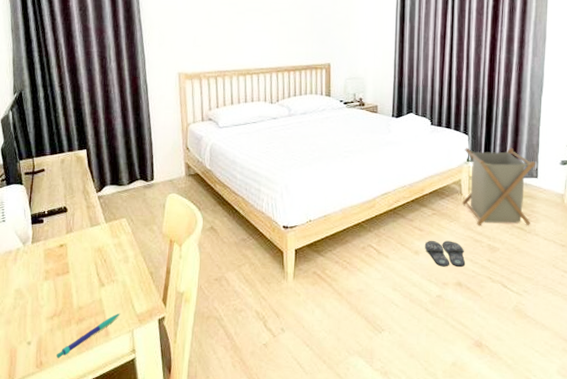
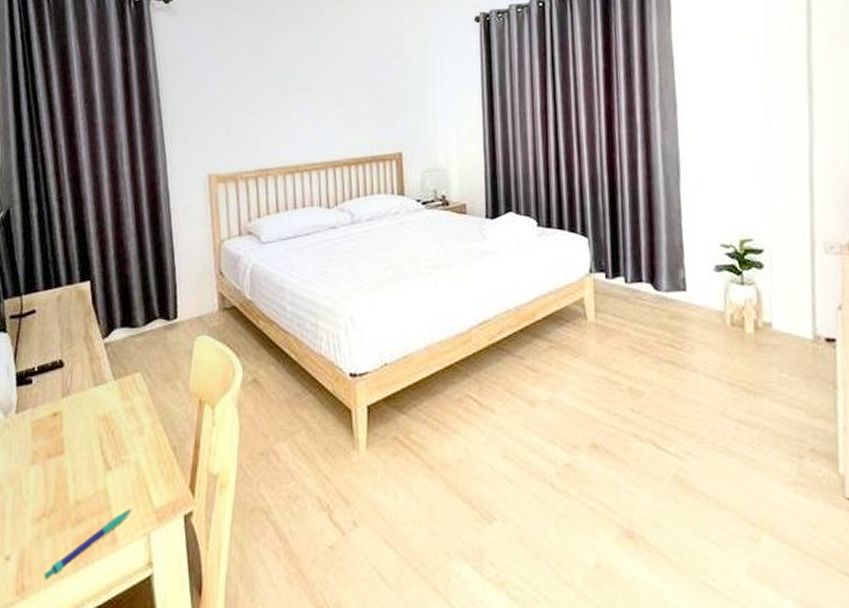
slippers: present [424,240,465,267] -> none [542,384,599,422]
laundry basket: present [462,147,535,225] -> none [585,251,683,361]

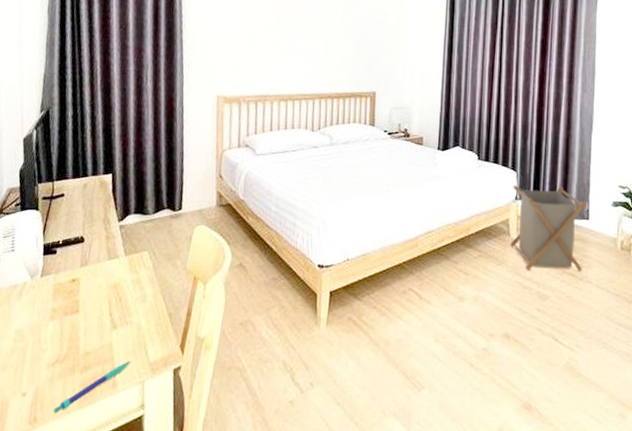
laundry basket: none [585,251,683,361] -> present [510,185,586,271]

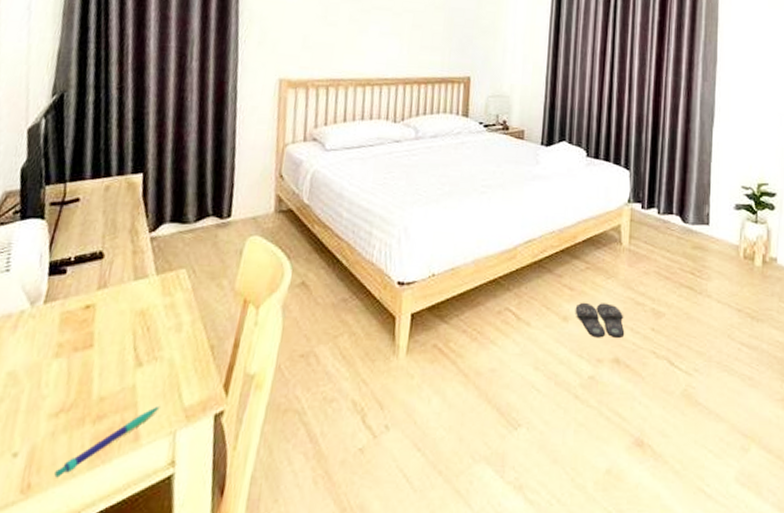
slippers: none [469,285,513,316] -> present [575,302,624,338]
laundry basket: present [510,185,586,271] -> none [621,185,706,284]

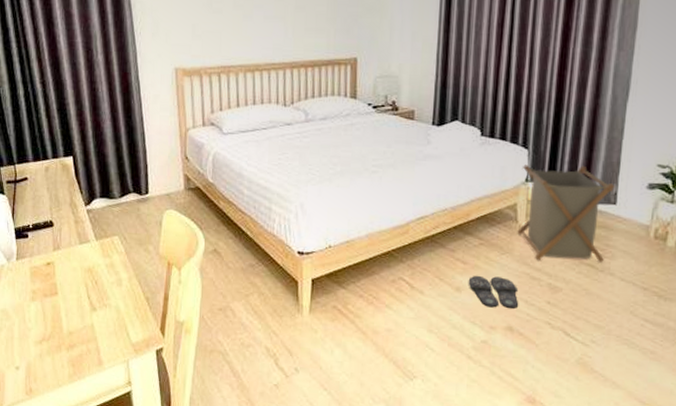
pen: present [54,407,160,478] -> none [47,341,114,386]
laundry basket: none [621,185,706,284] -> present [517,165,614,262]

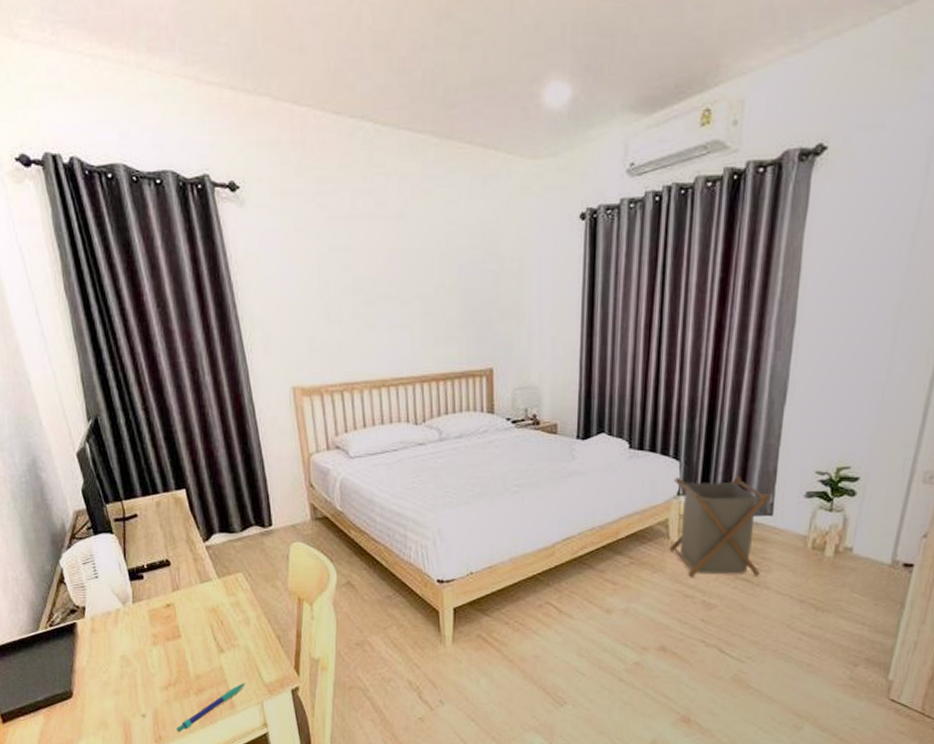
pen: none [47,341,114,386] -> present [177,683,246,733]
slippers: present [468,275,518,309] -> none [618,595,671,628]

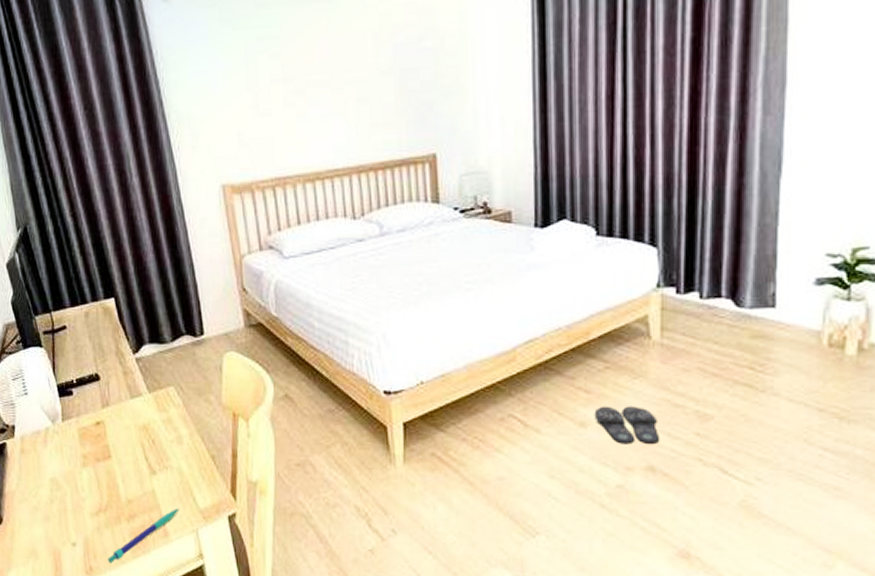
slippers: none [618,595,671,628] -> present [594,406,659,445]
laundry basket: present [669,475,771,577] -> none [651,262,771,383]

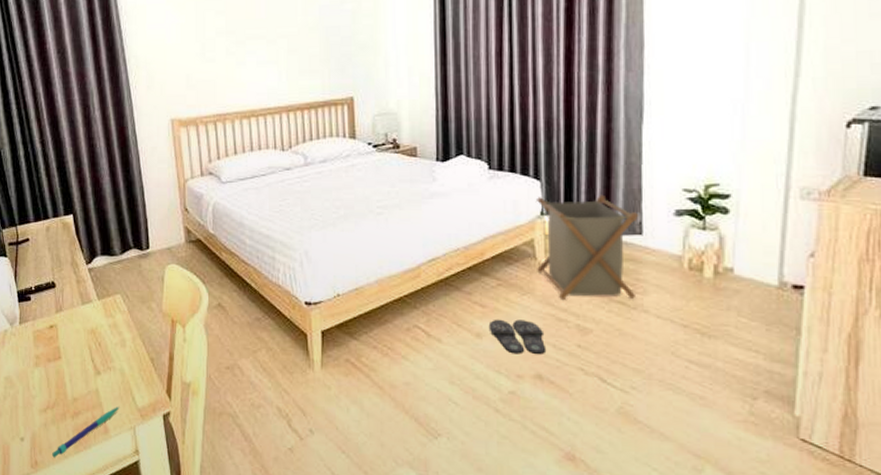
laundry basket: none [651,262,771,383] -> present [537,194,638,299]

